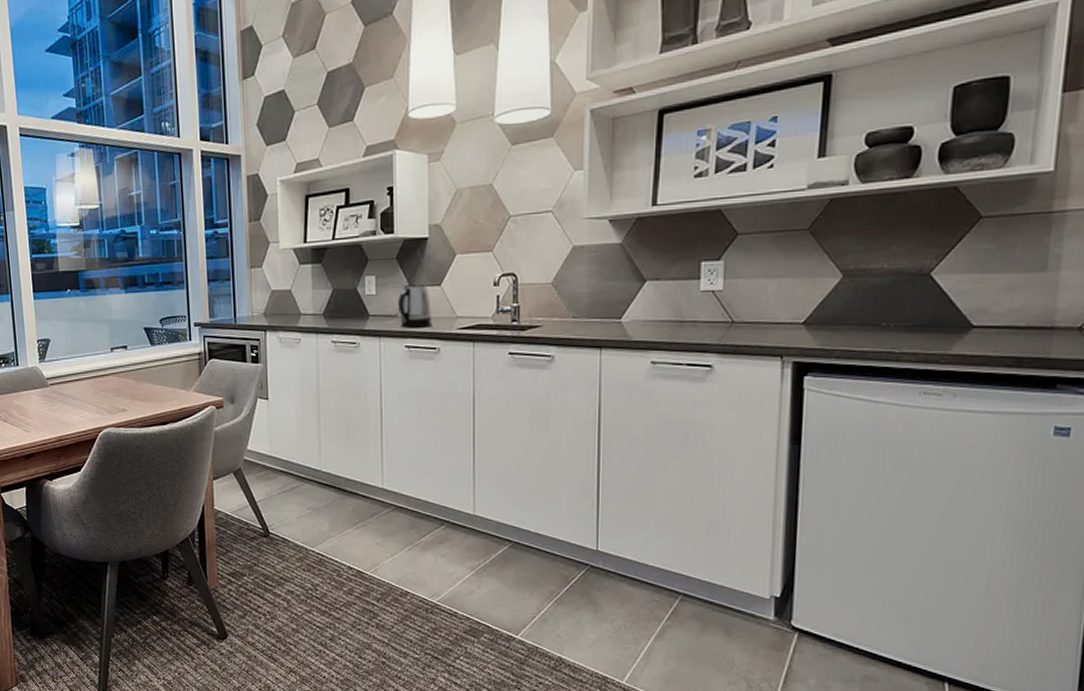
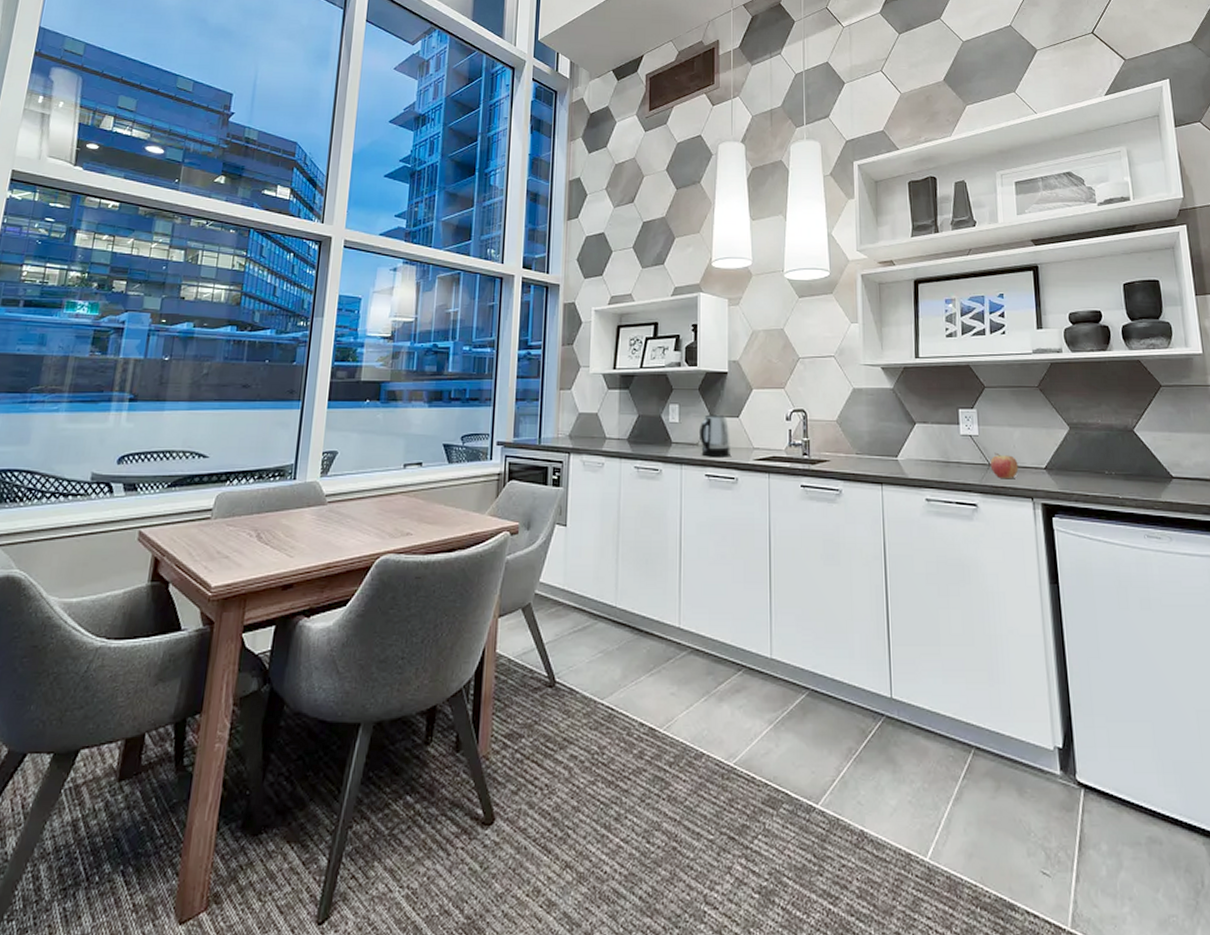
fruit: none [733,308,769,338] -> present [990,452,1019,479]

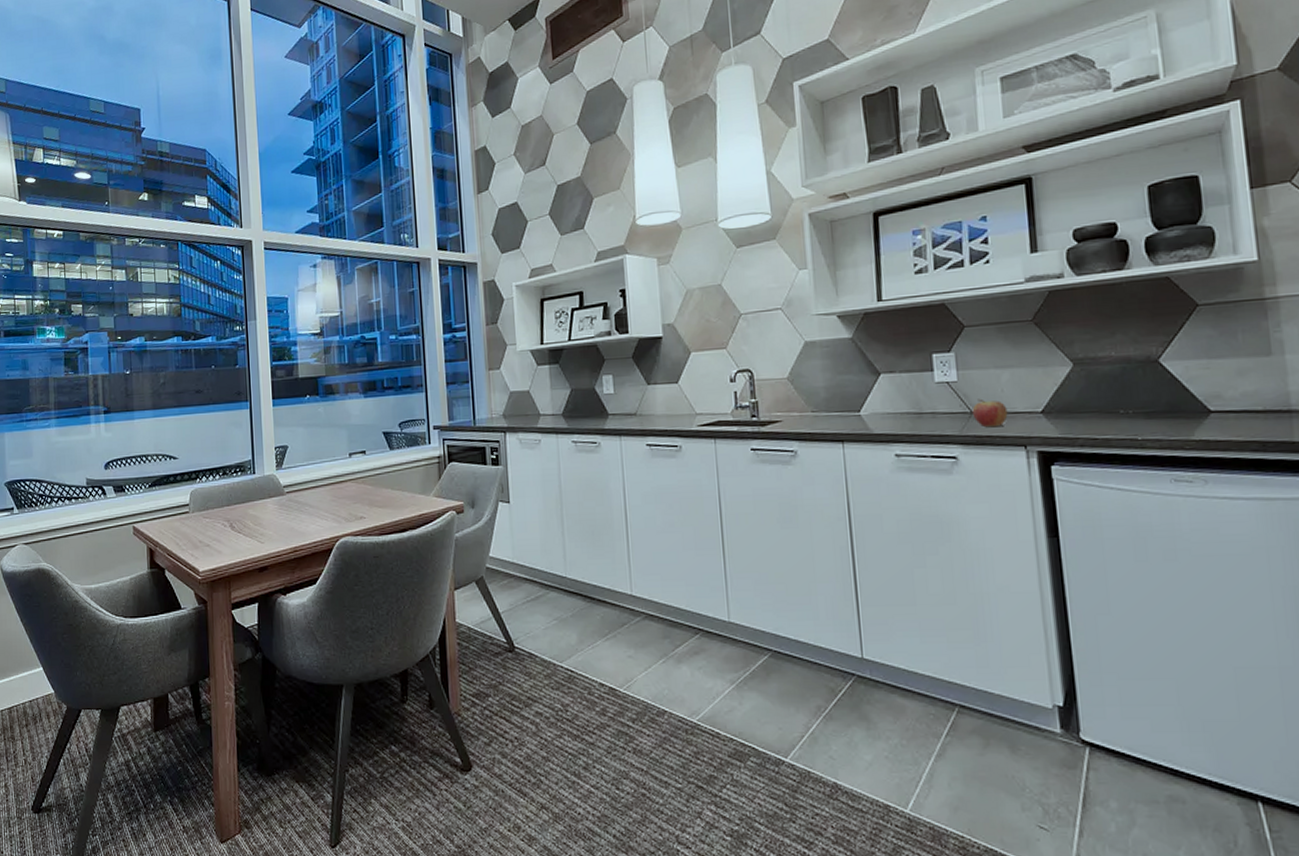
kettle: present [700,413,730,457] -> none [636,380,672,427]

